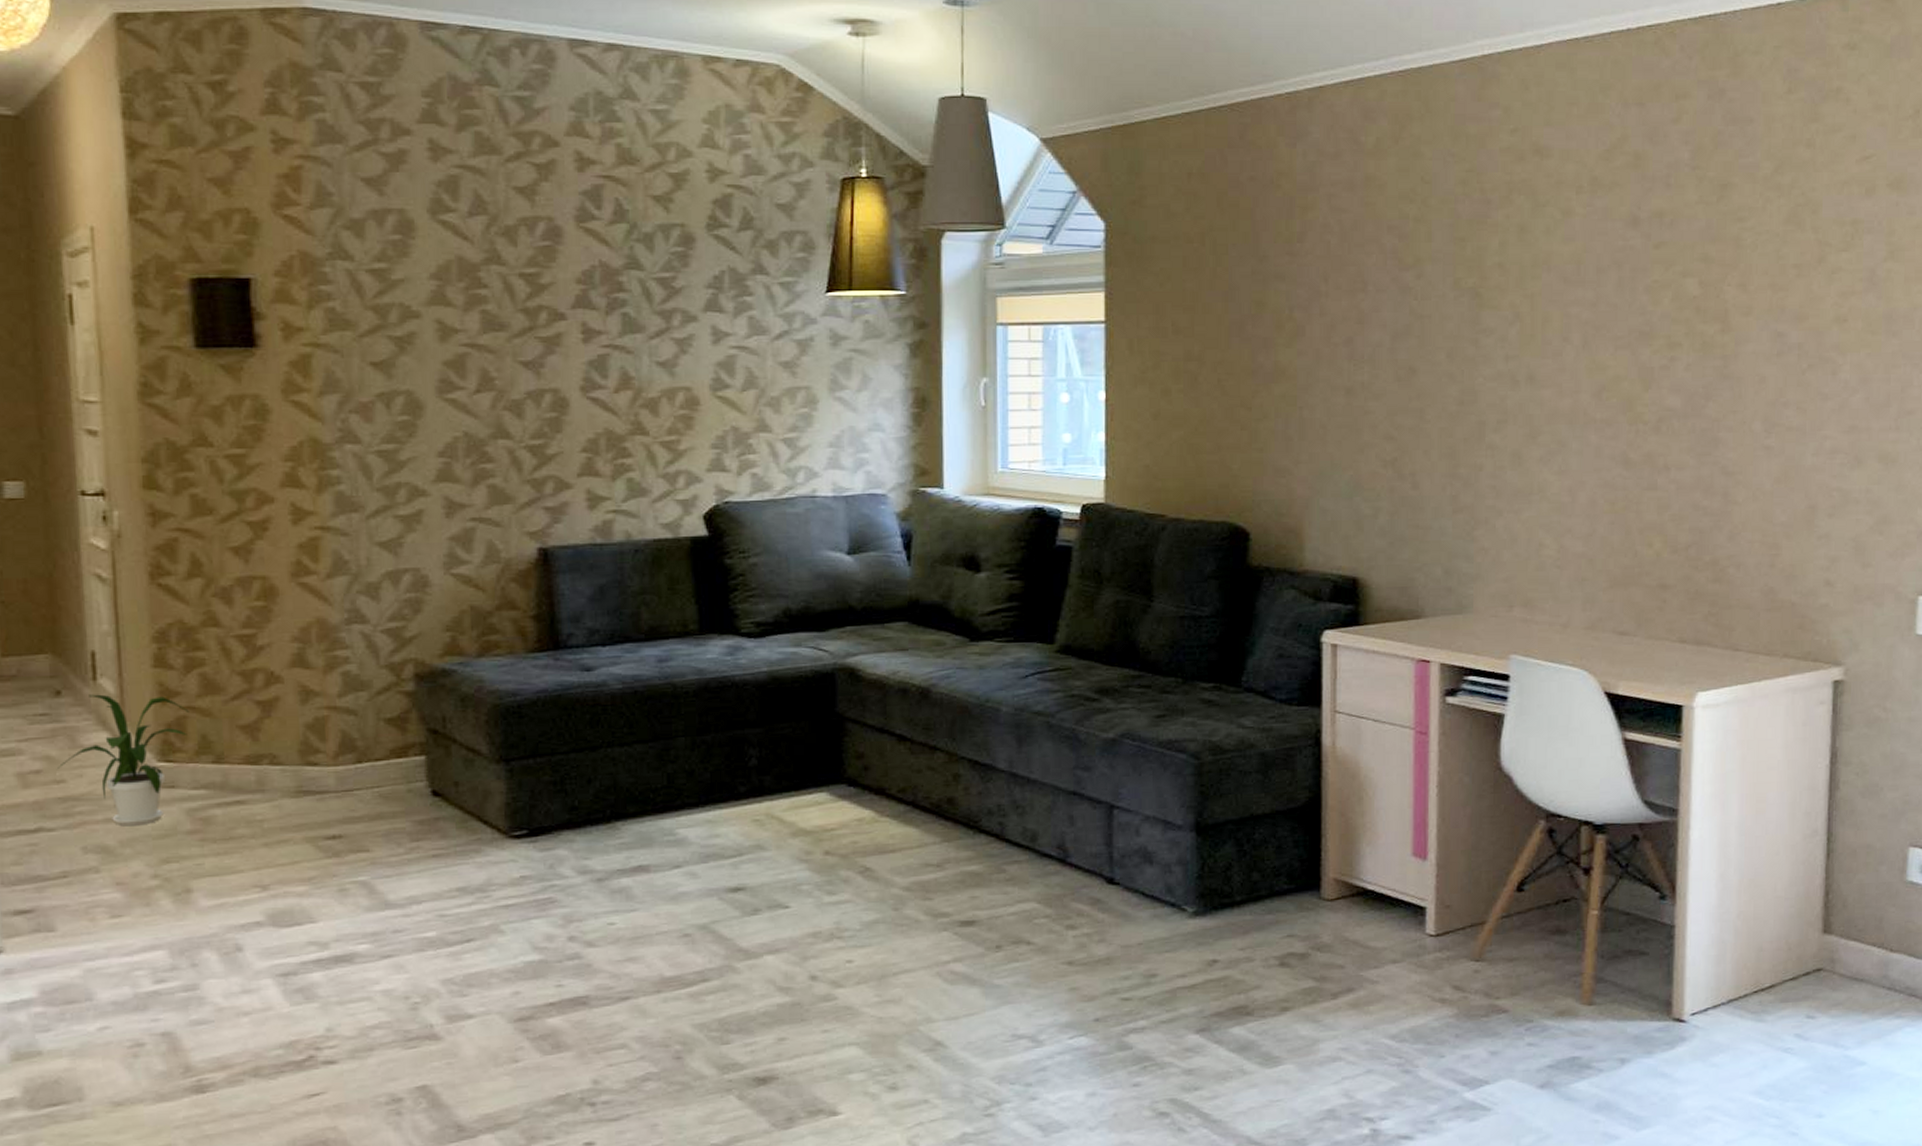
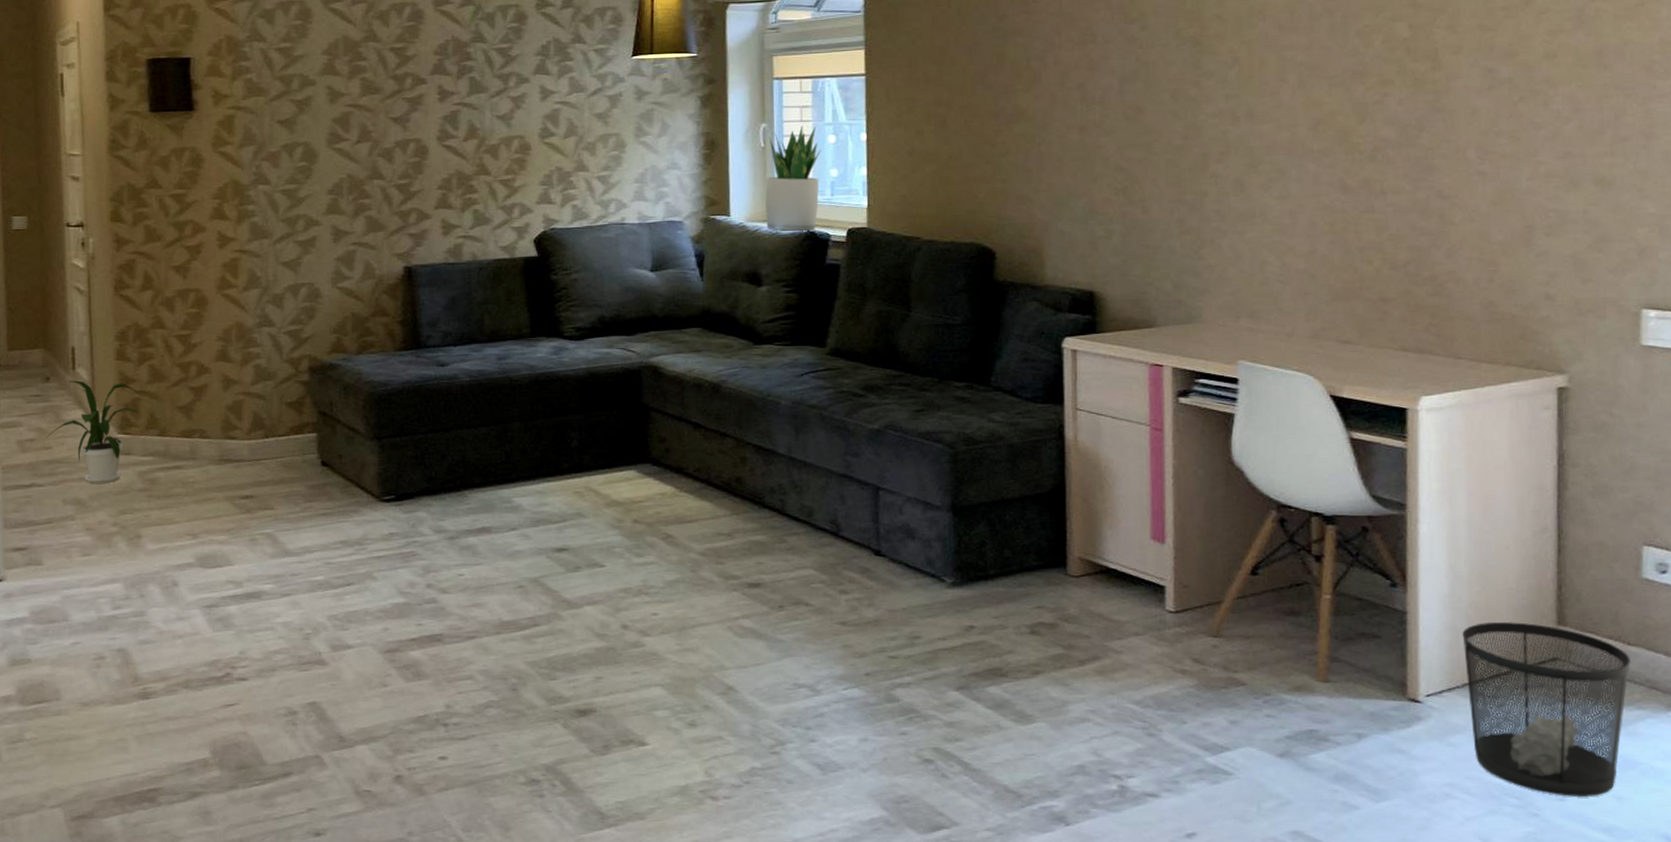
planter: none [985,381,1052,508] -> present [765,126,821,232]
waste bin: none [1729,932,1892,1113] -> present [1462,621,1630,796]

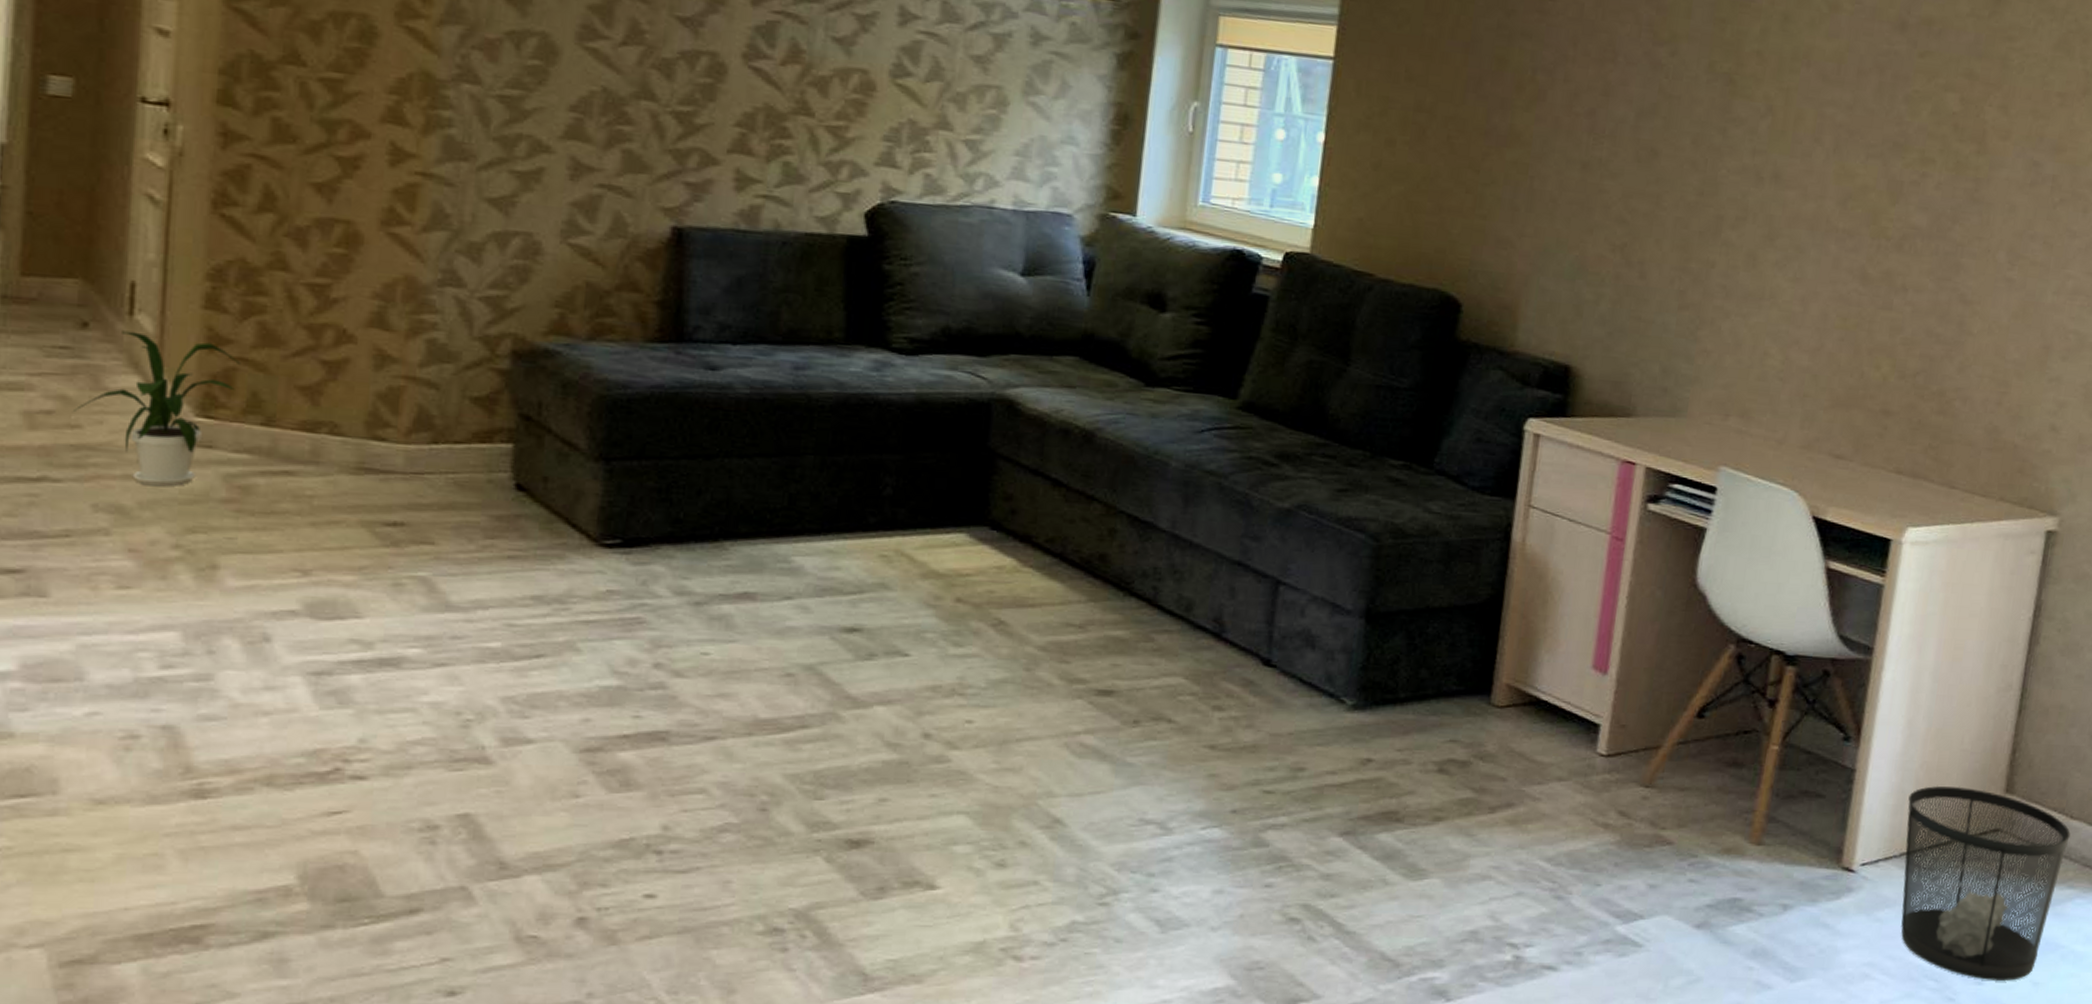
planter: present [765,126,821,232] -> none [1181,112,1265,250]

